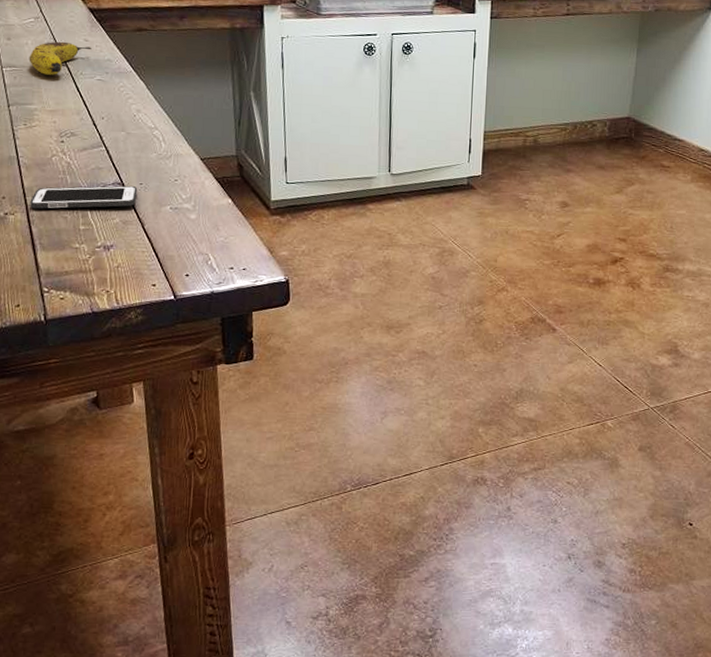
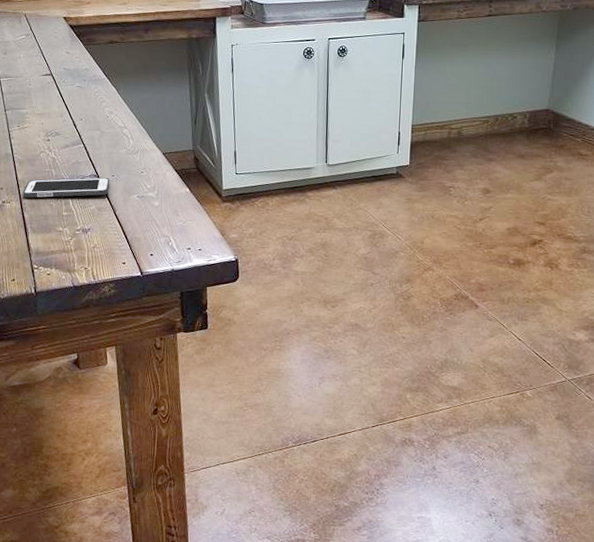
fruit: present [29,41,92,75] -> none [21,54,72,84]

